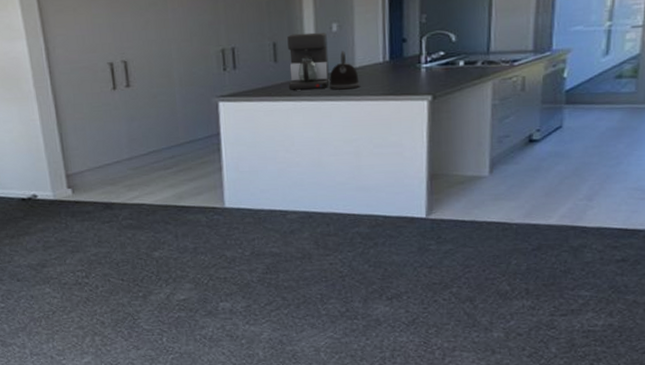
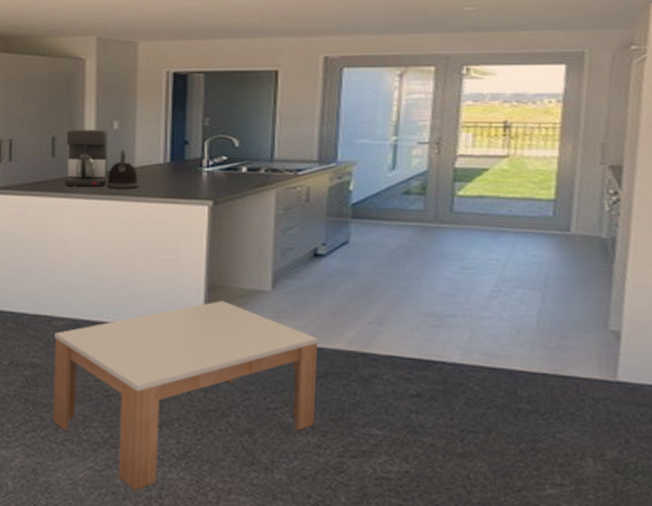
coffee table: none [290,187,533,353] -> present [52,301,319,490]

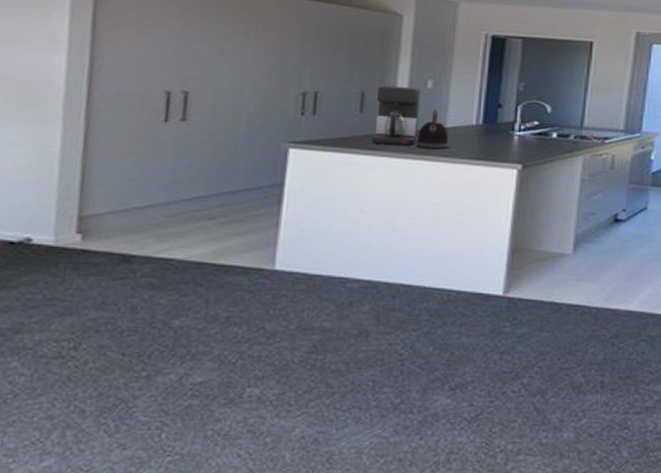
coffee table: present [52,301,319,490] -> none [340,263,613,456]

